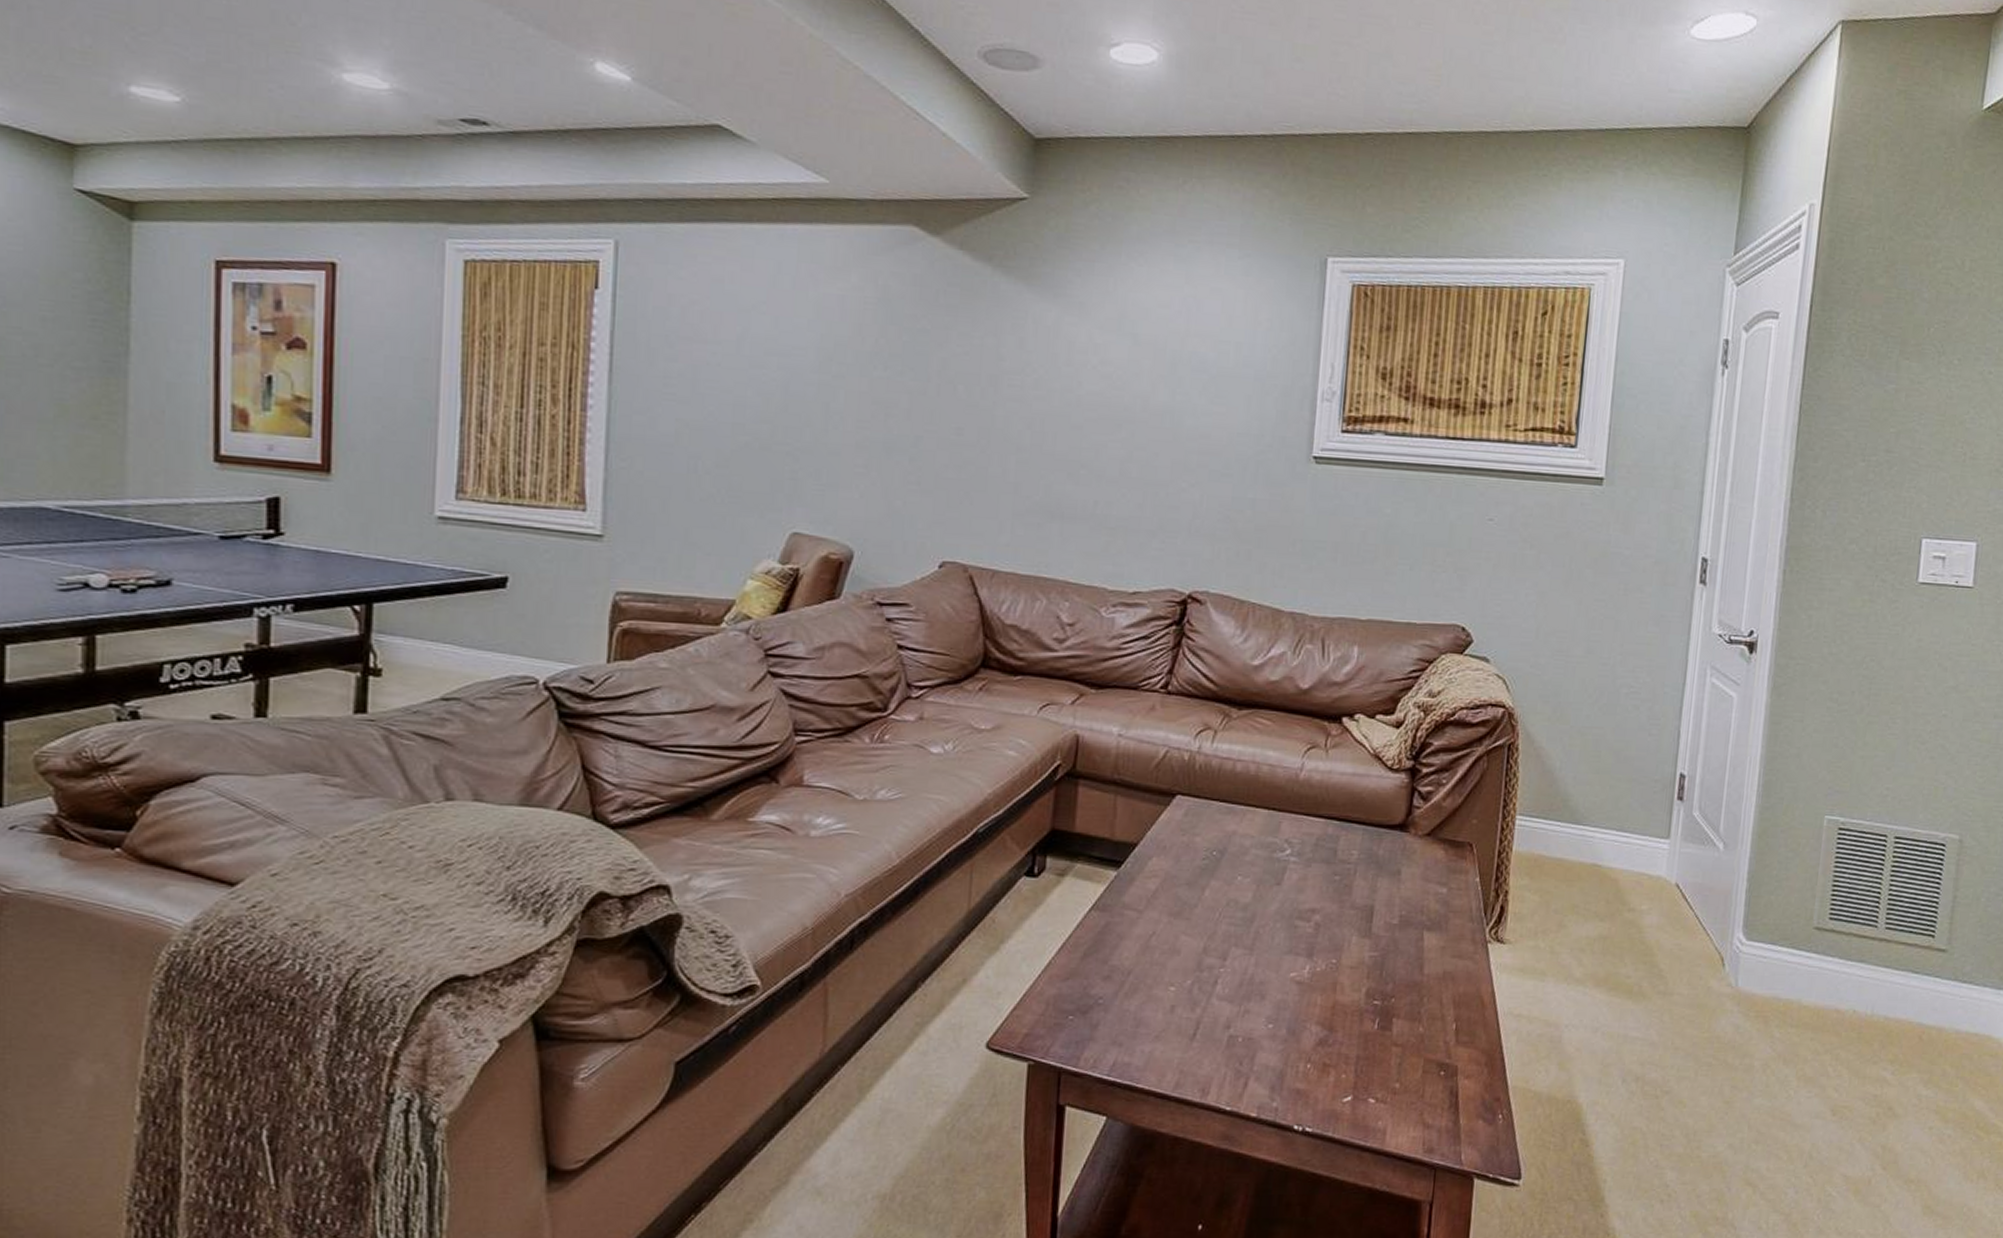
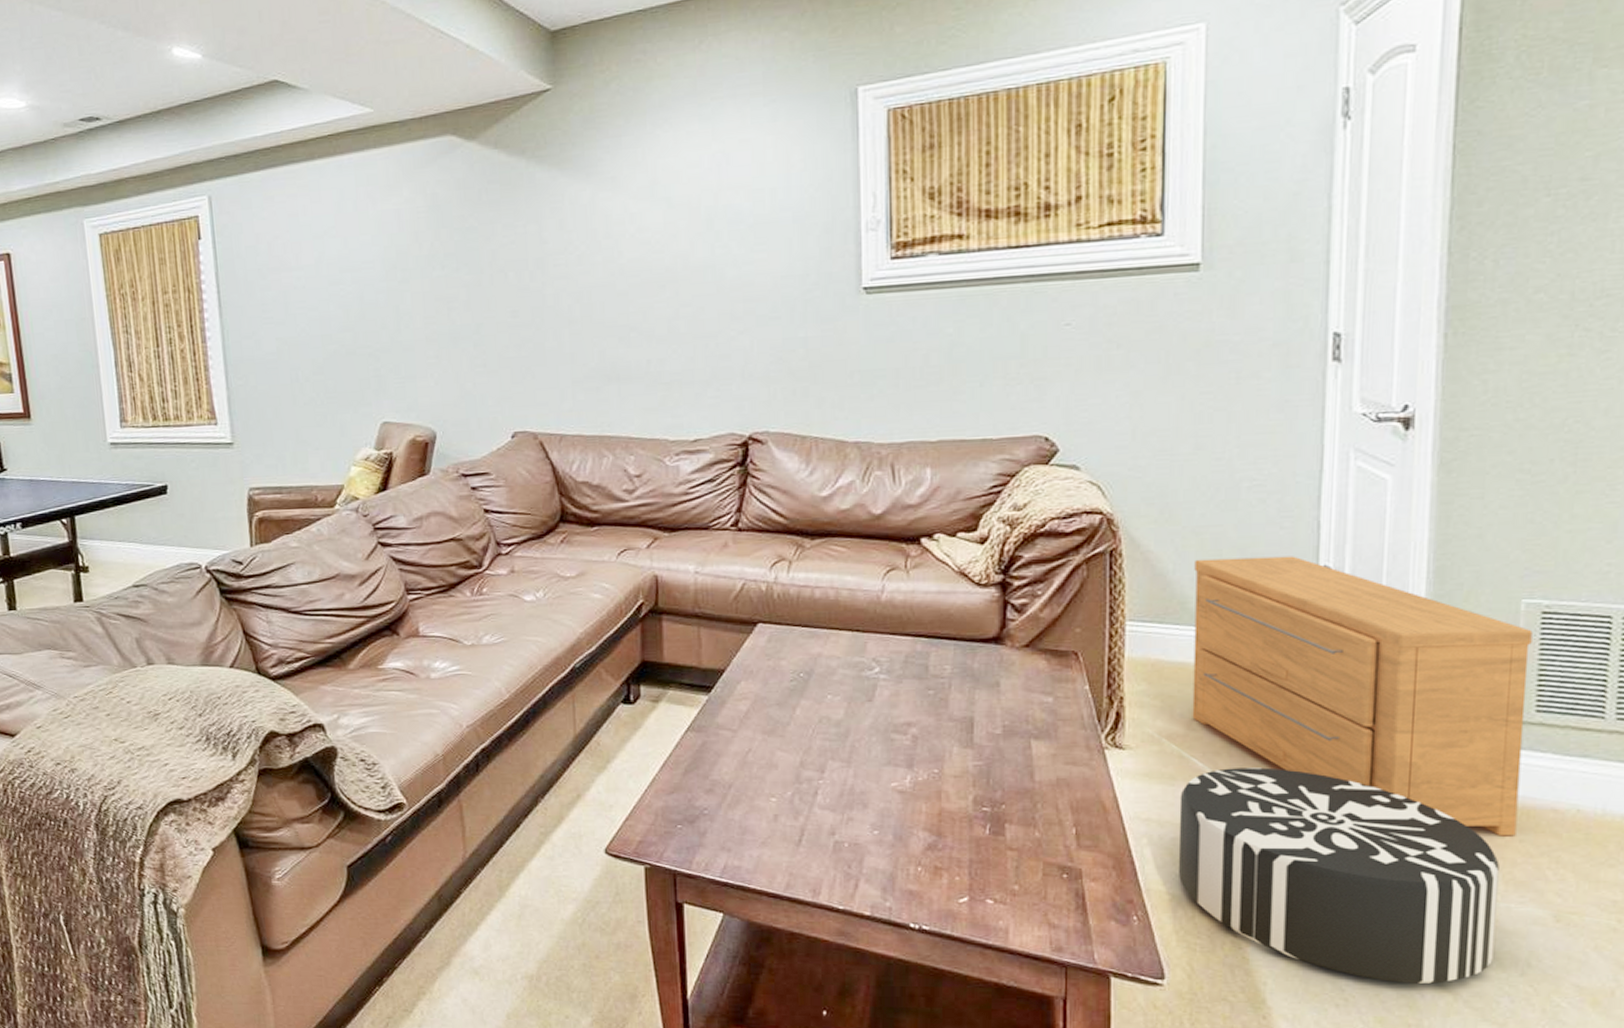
pouf: none [1541,965,1795,1177] -> present [1178,767,1500,984]
chest of drawers: none [1564,759,1831,1035] -> present [1192,556,1533,836]

